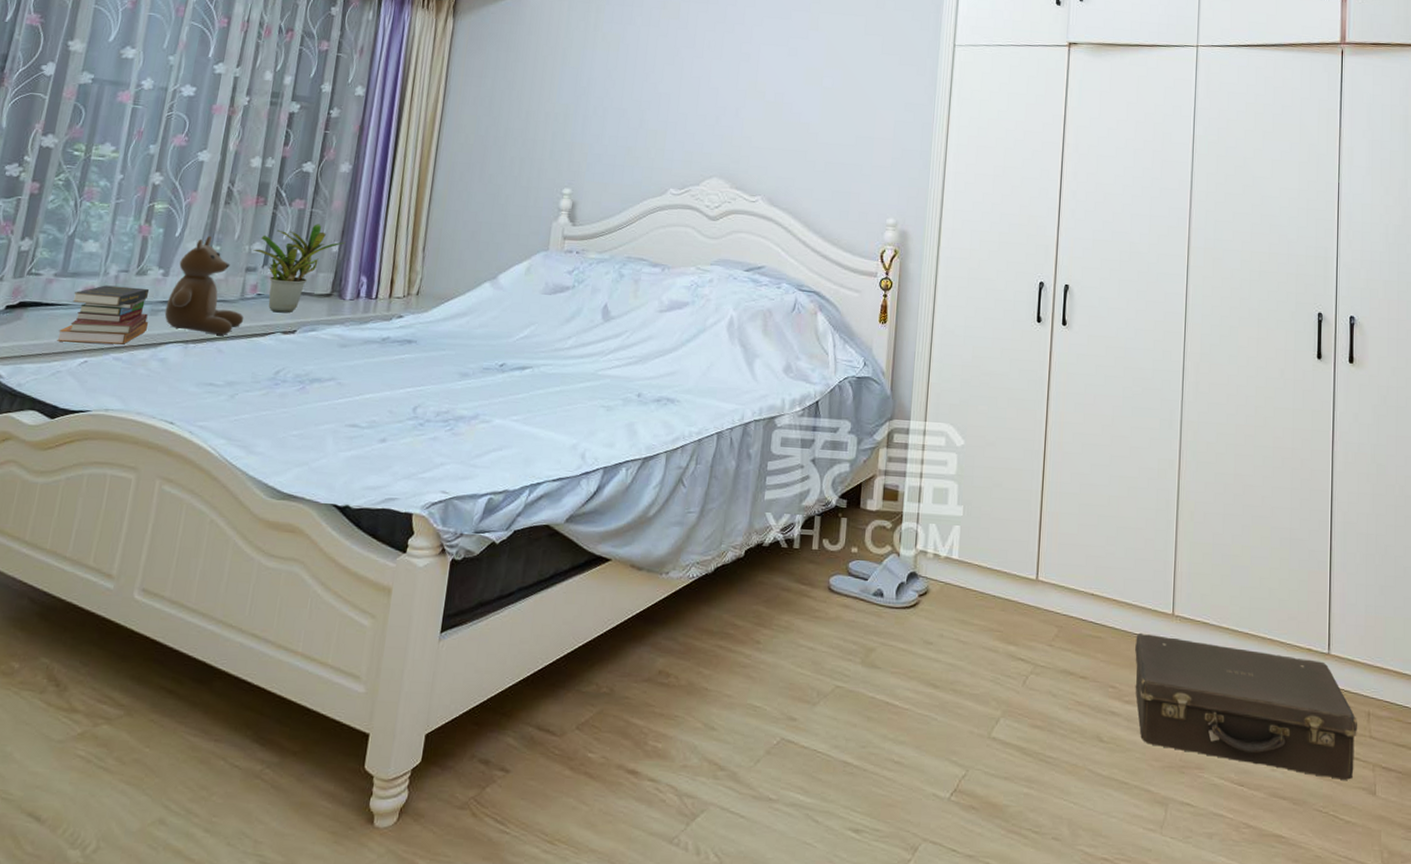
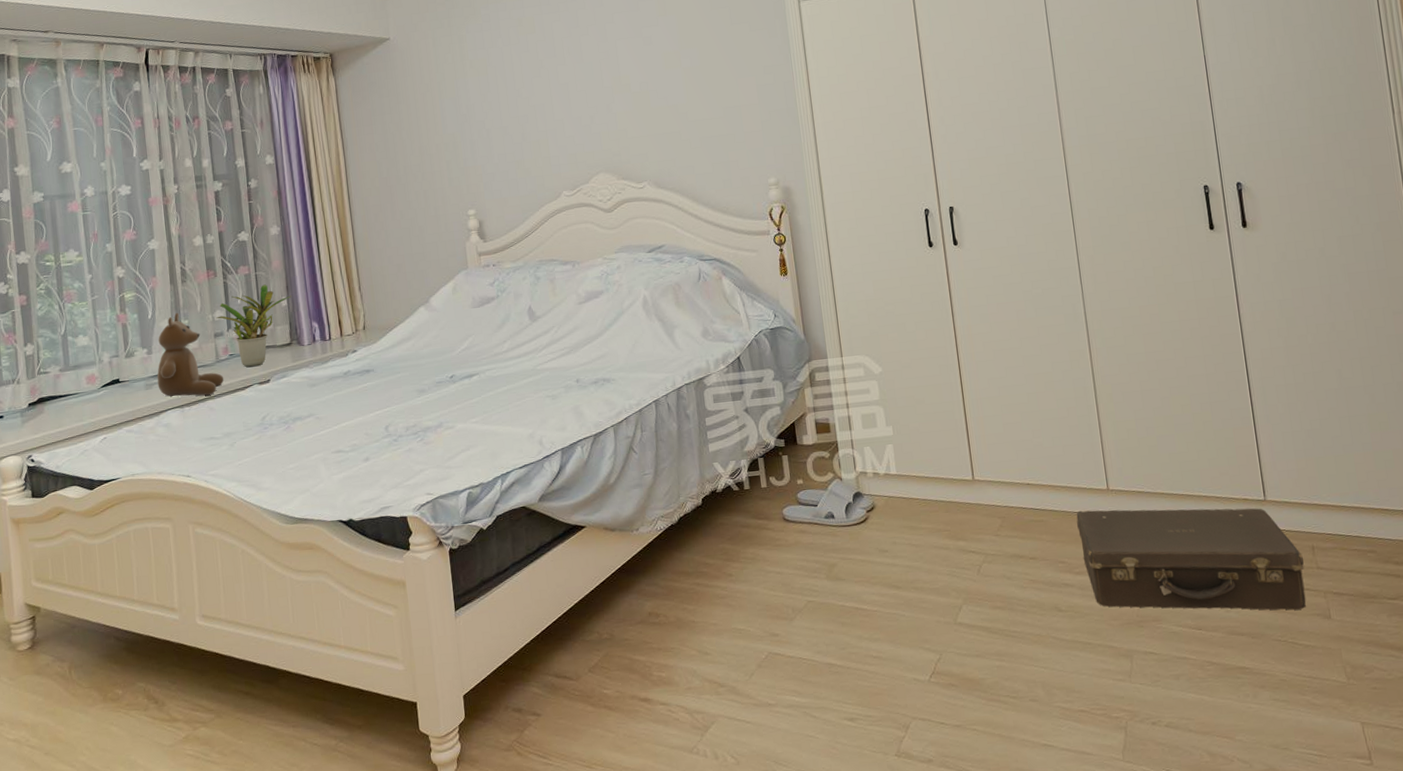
books: present [57,285,149,345] -> none [76,367,147,425]

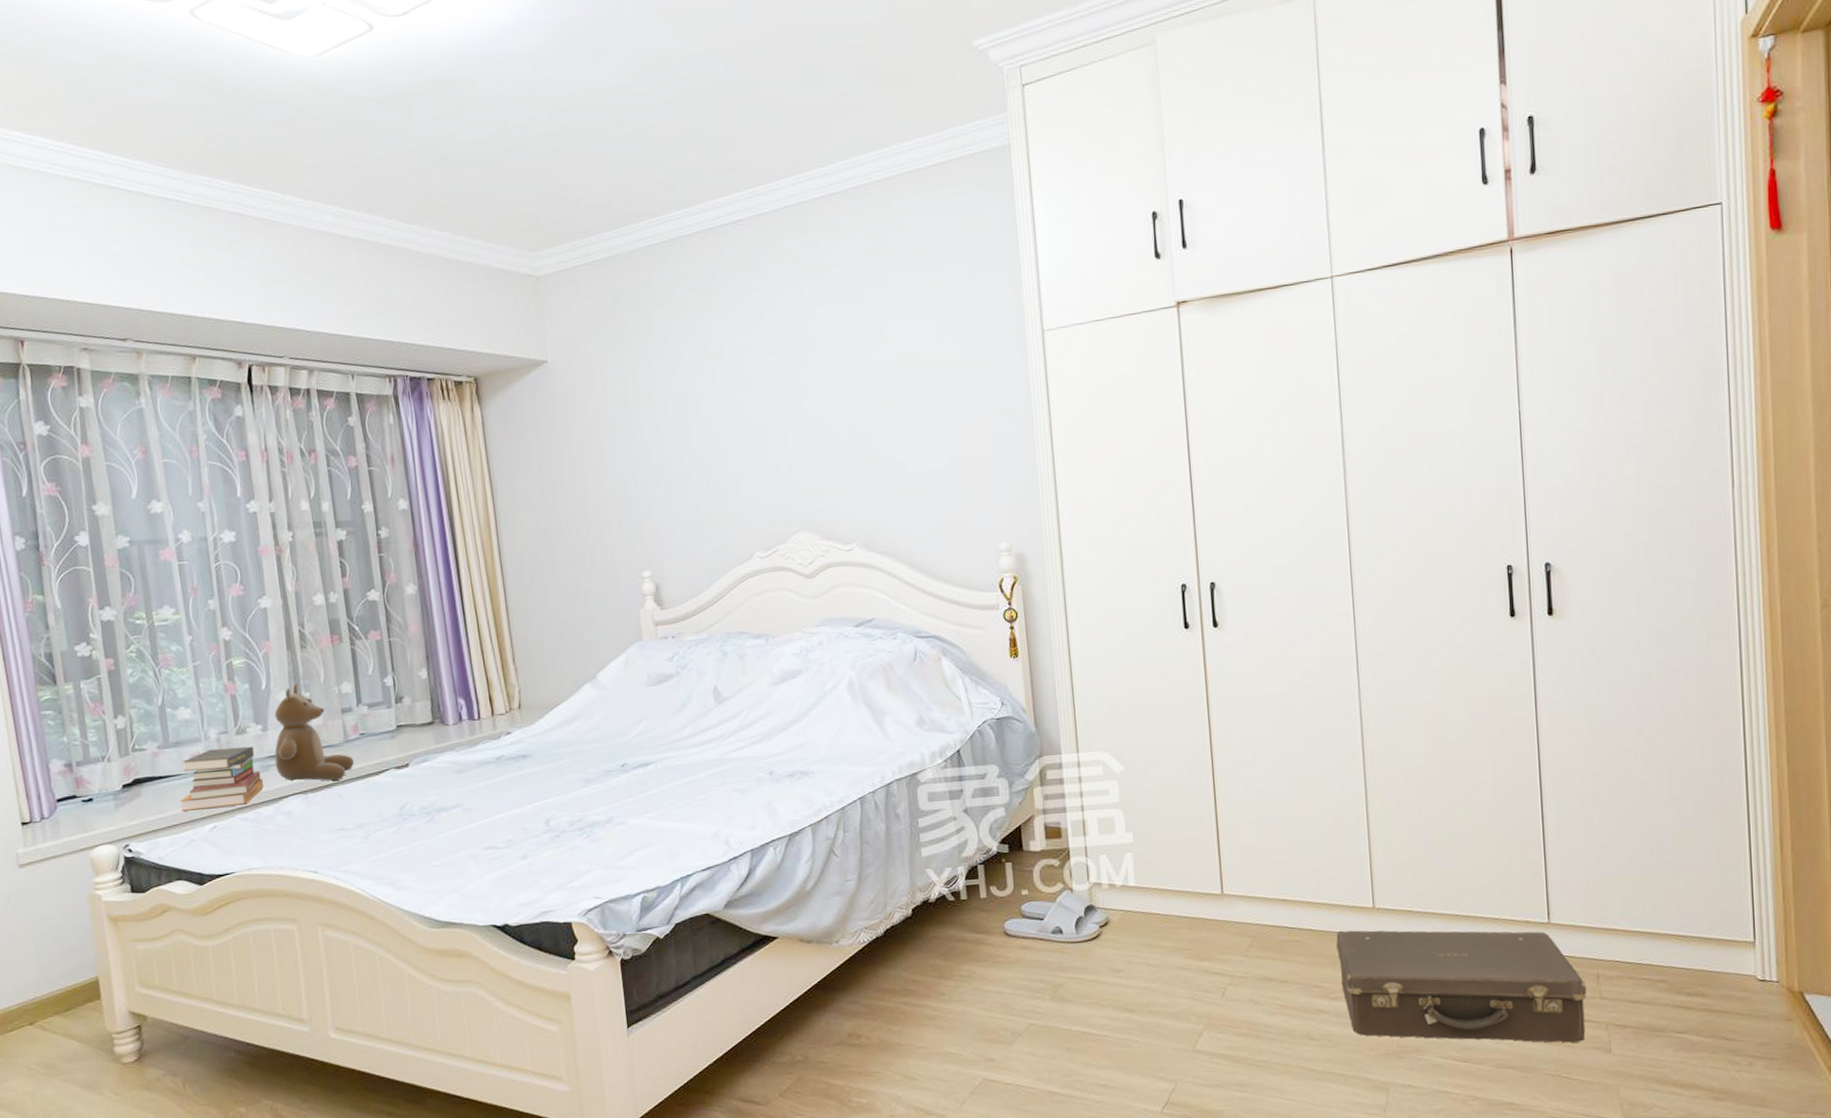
books: none [76,367,147,425] -> present [180,746,264,811]
potted plant: present [216,284,292,368] -> none [343,652,433,749]

